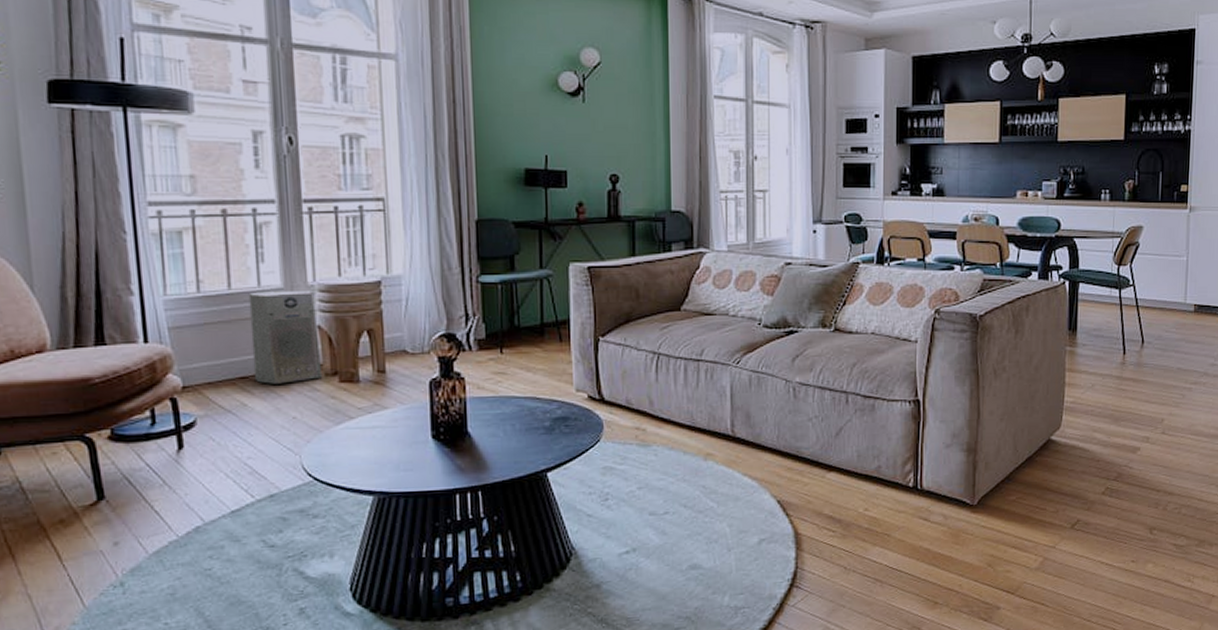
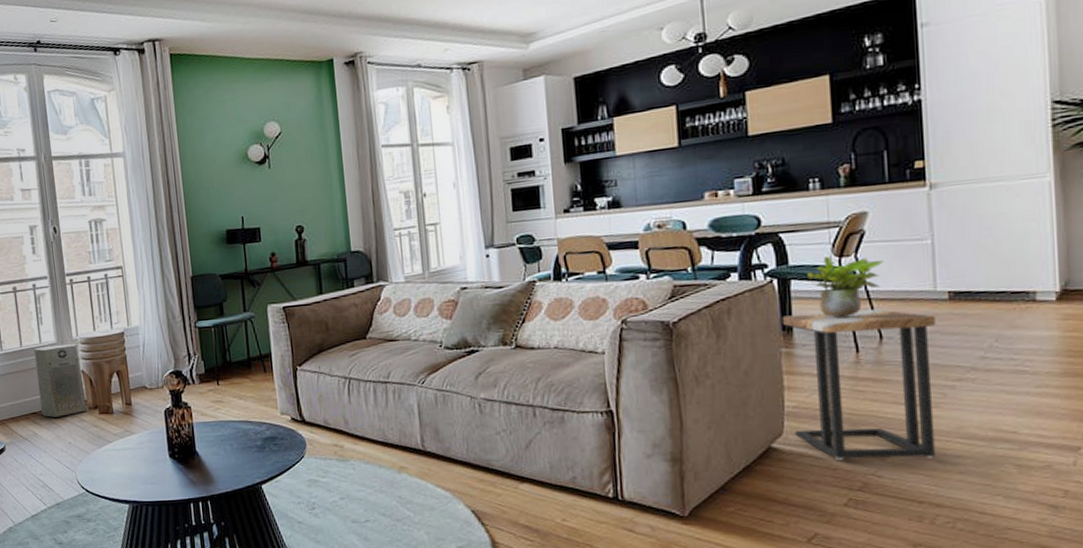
side table: none [1069,316,1183,452] -> present [782,309,936,460]
potted plant: none [1093,264,1151,321] -> present [807,257,884,317]

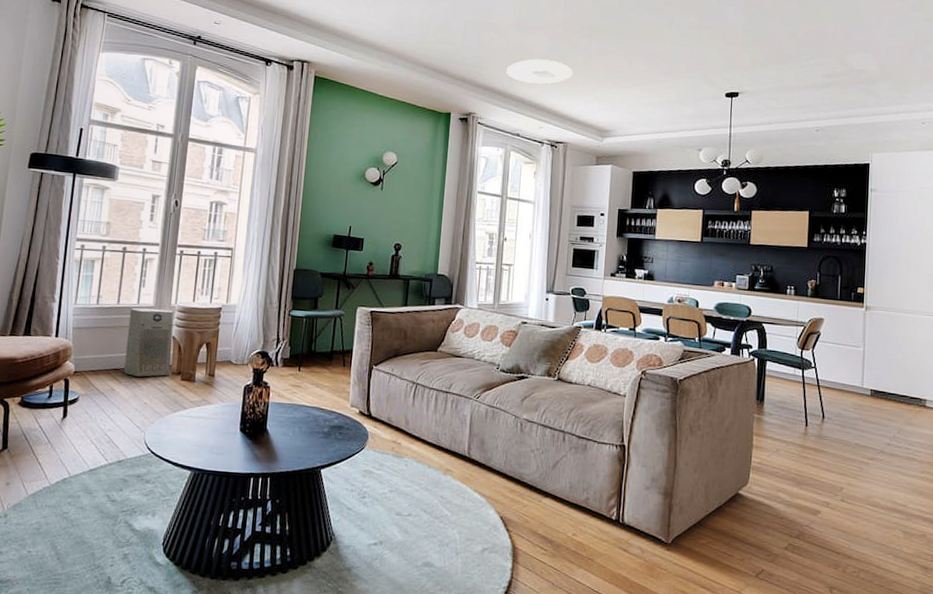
side table: present [782,309,936,460] -> none [756,388,861,518]
potted plant: present [807,257,884,317] -> none [779,348,831,397]

